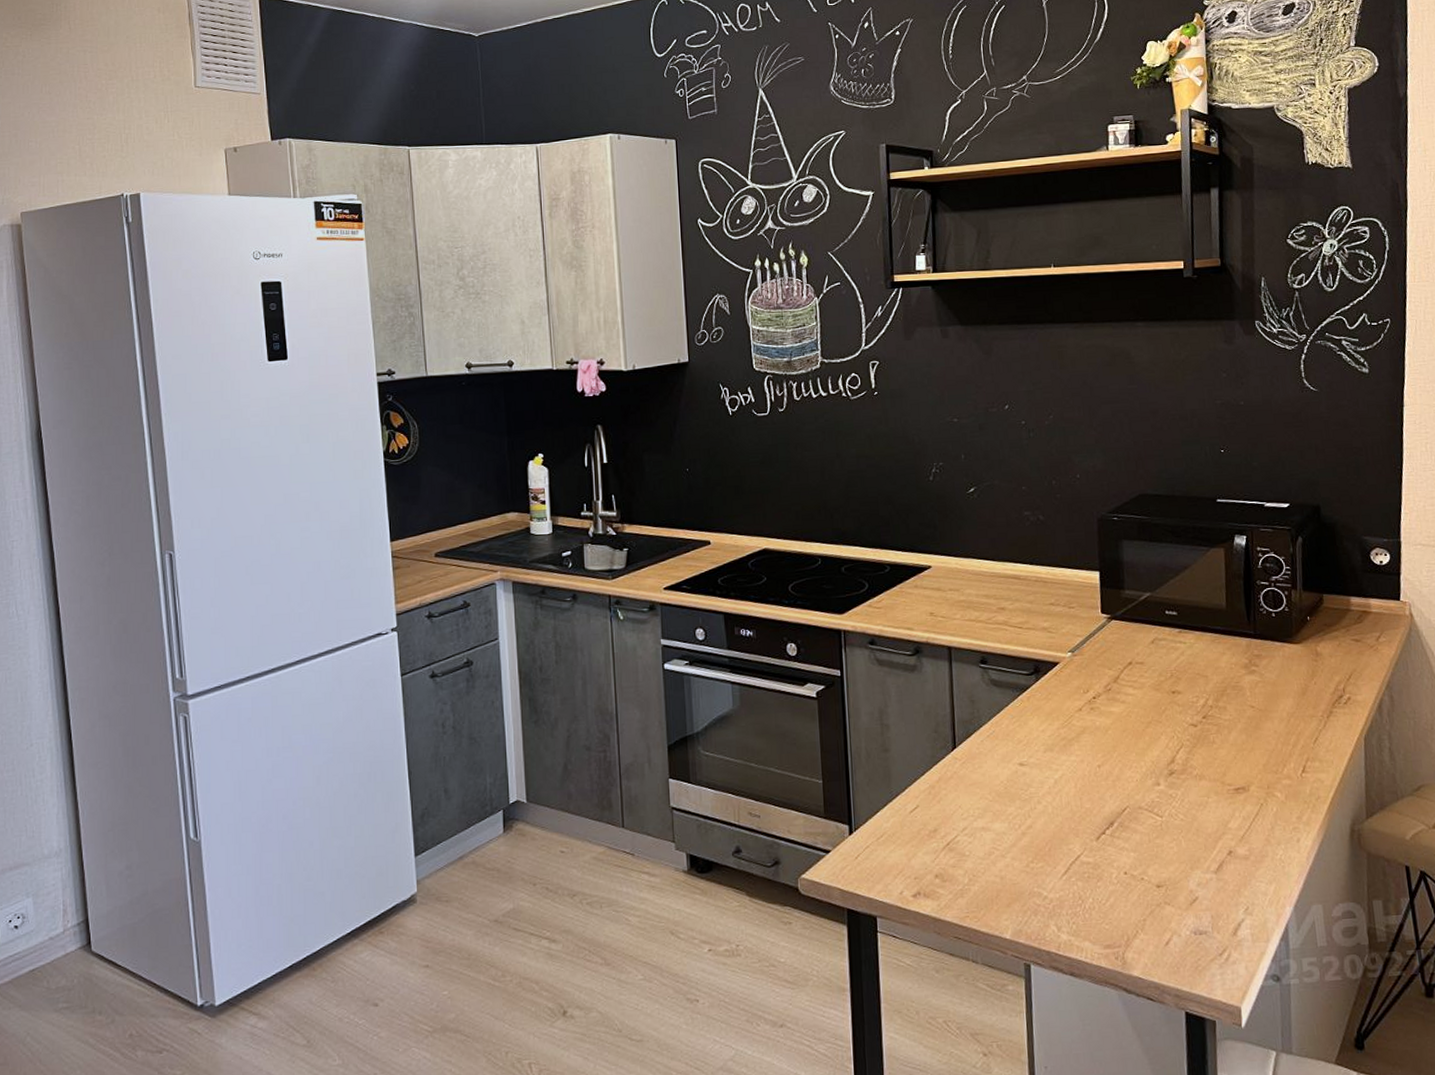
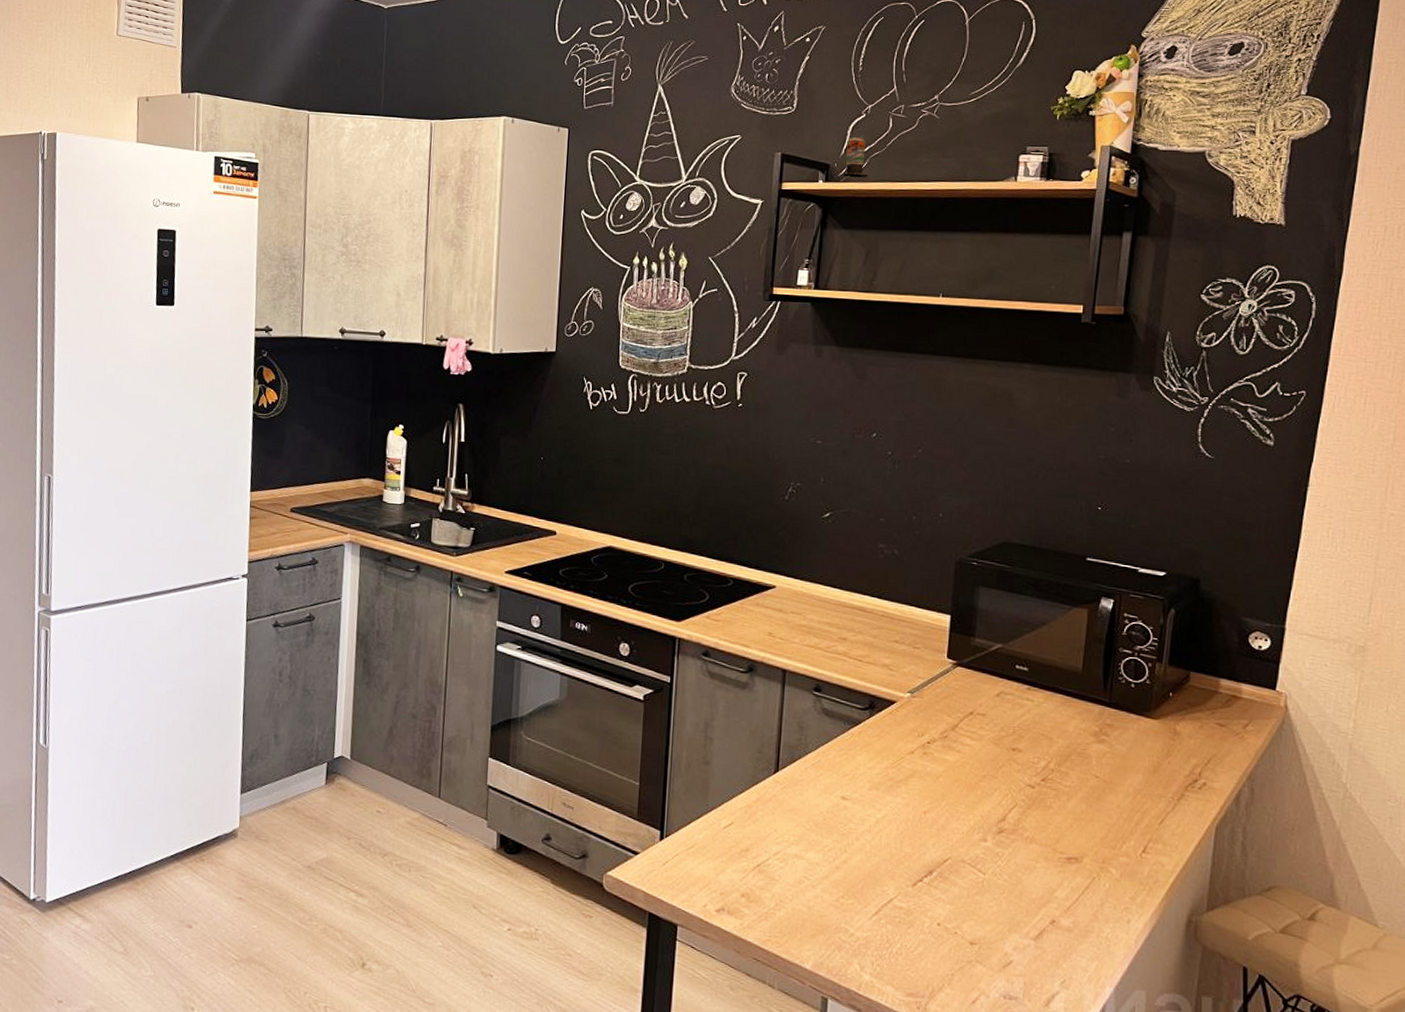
can: none [946,120,970,162] -> present [842,135,868,178]

